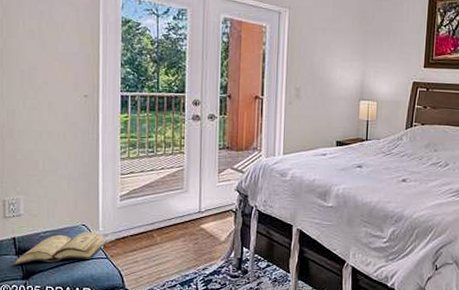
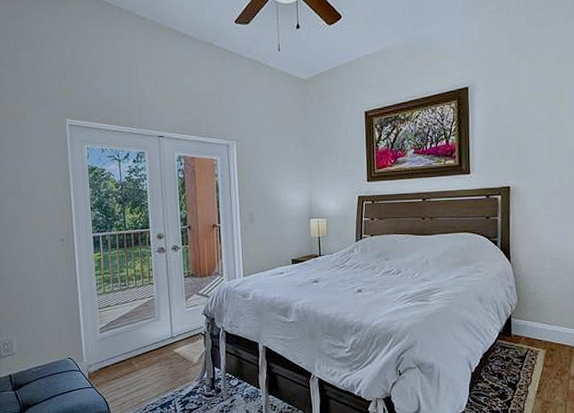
diary: present [12,232,108,266] -> none [10,364,92,400]

